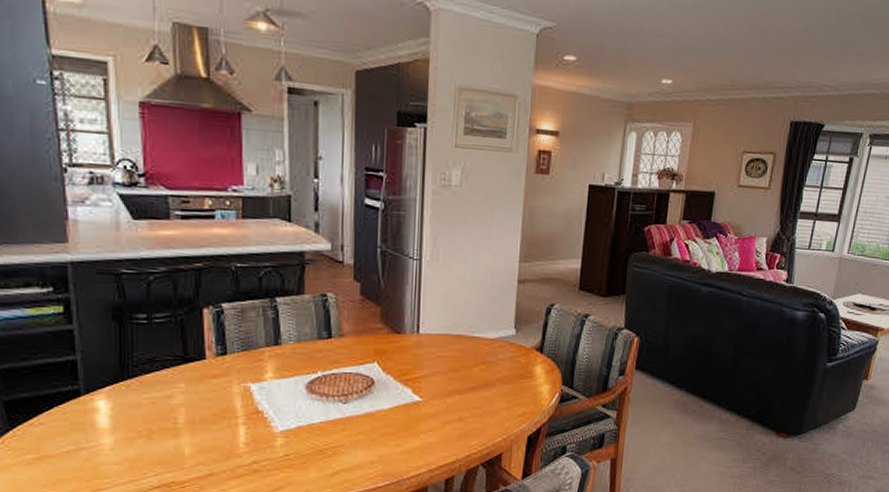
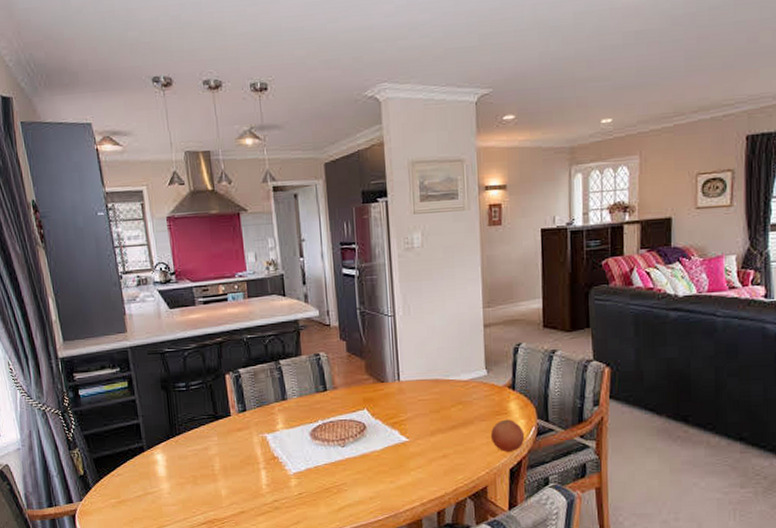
fruit: none [511,383,548,418] -> present [490,419,525,452]

